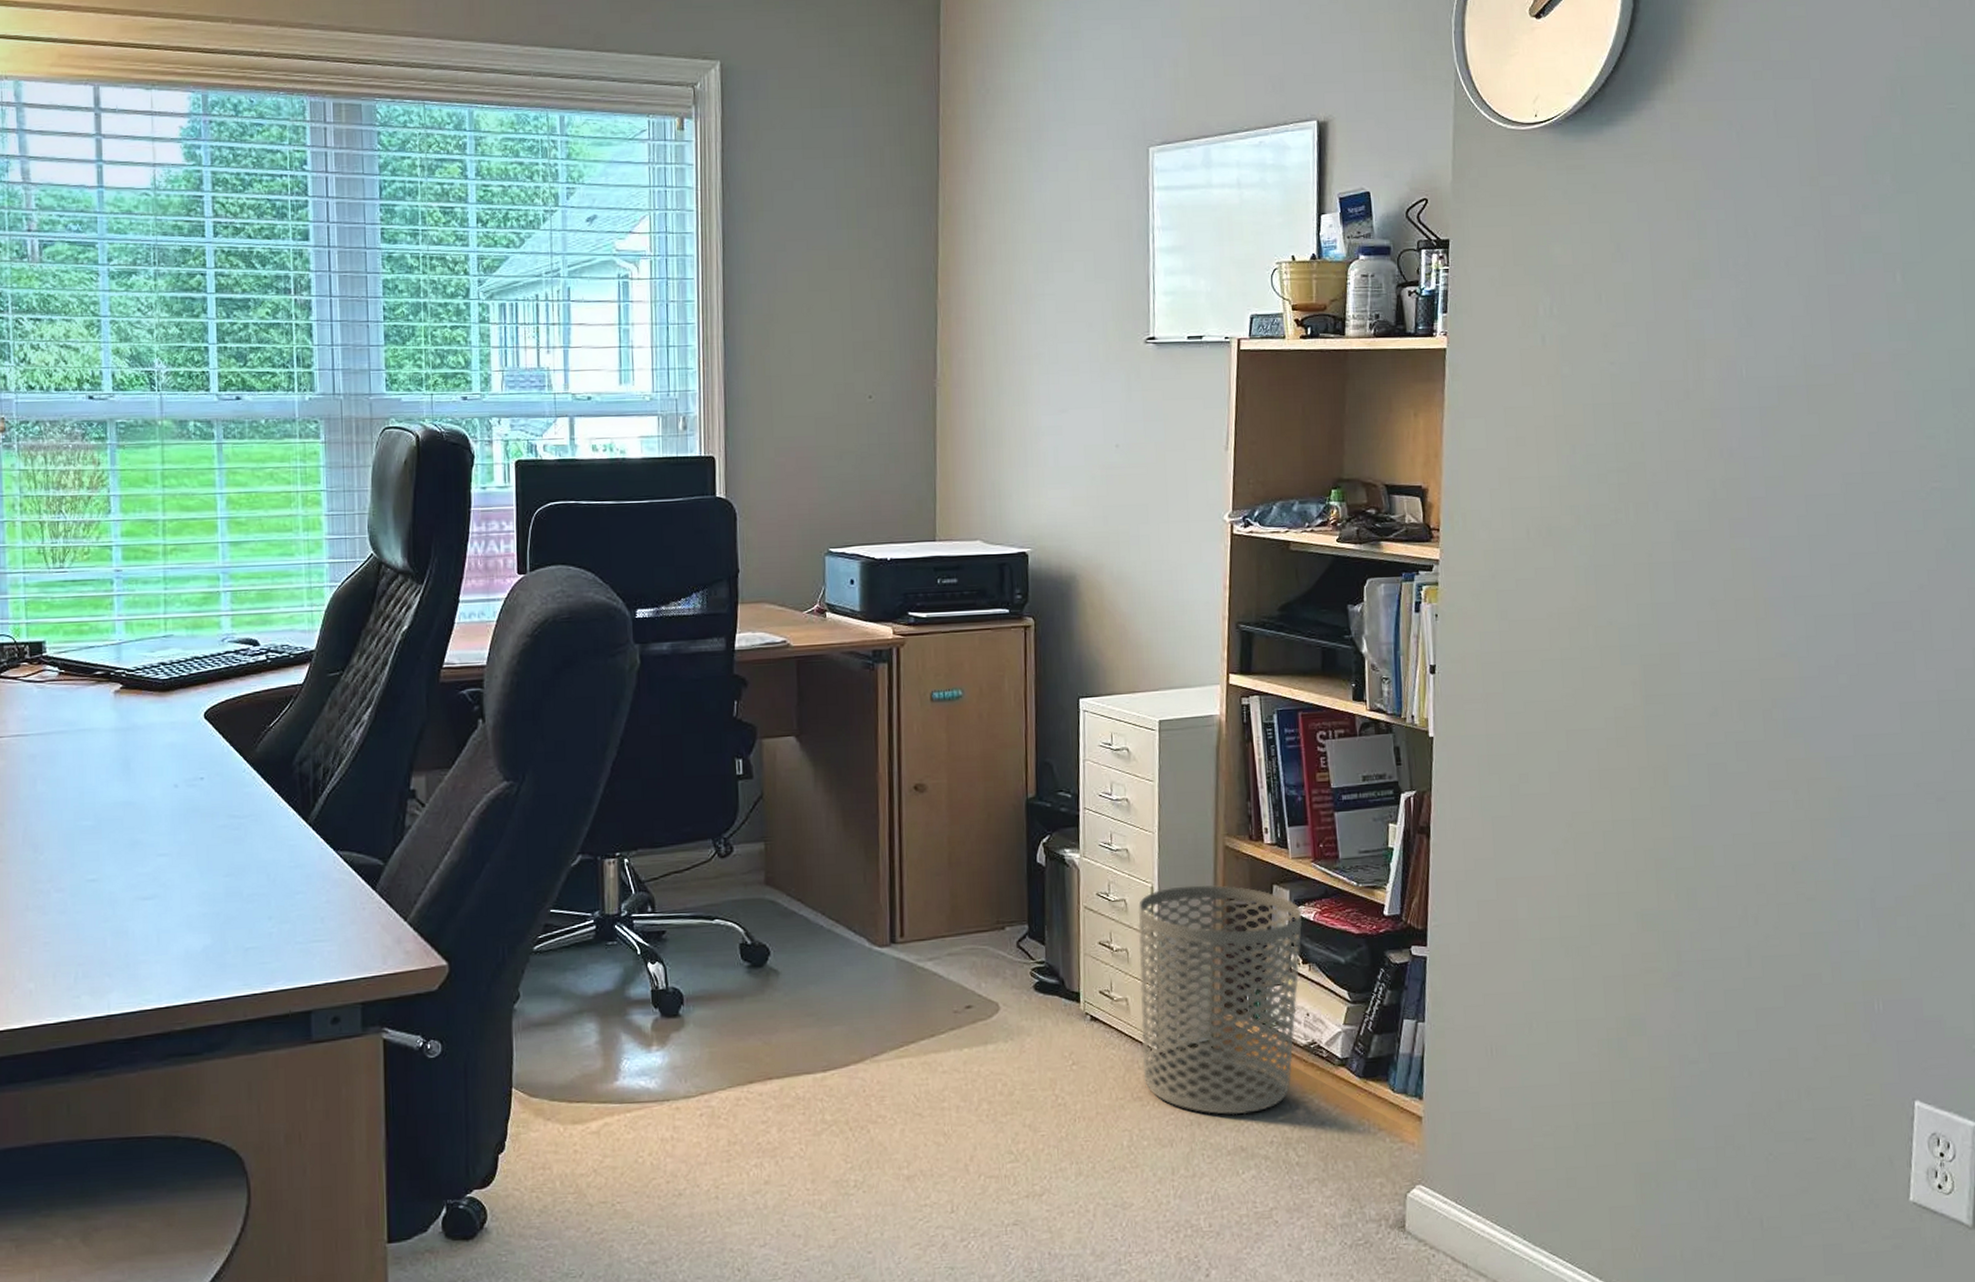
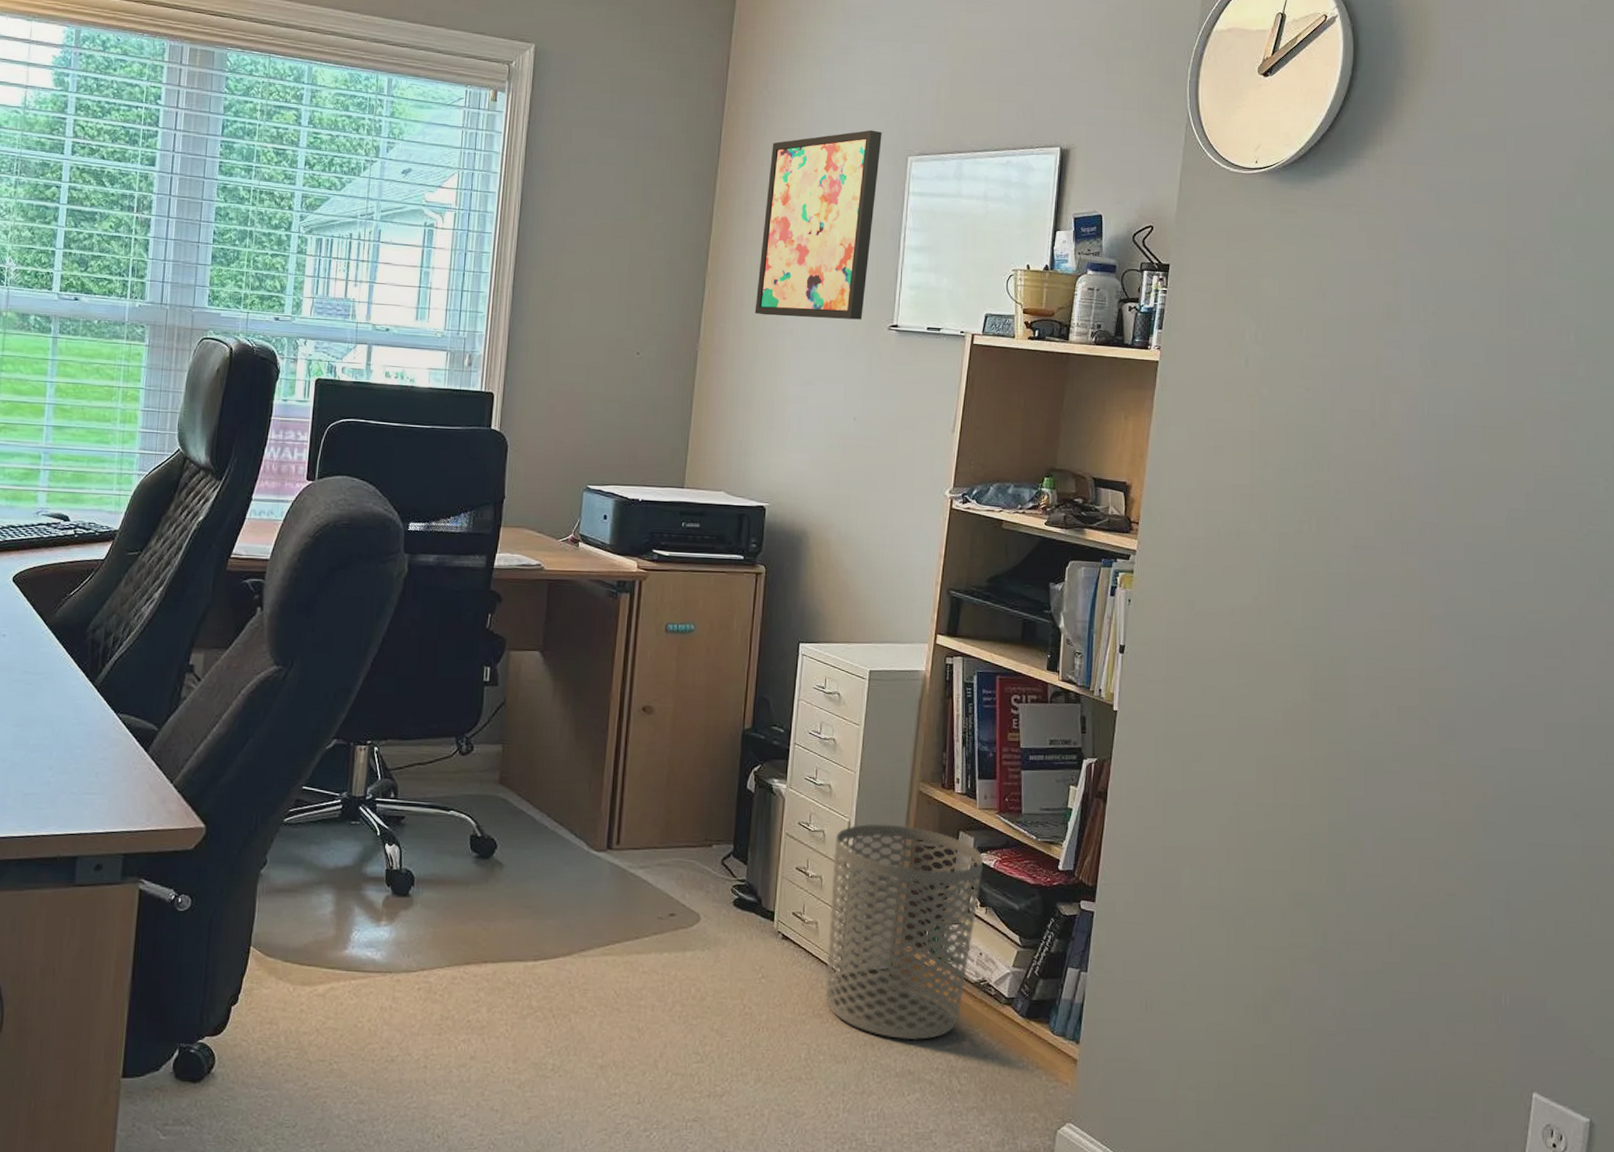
wall art: none [995,121,1118,341] -> present [754,130,882,320]

